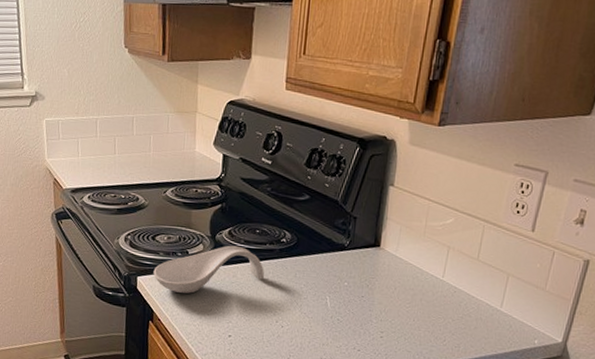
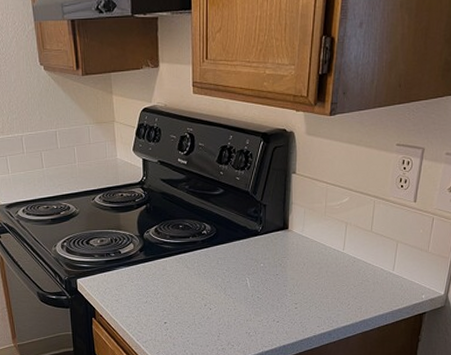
spoon rest: present [153,245,264,294] -> none [91,241,190,290]

